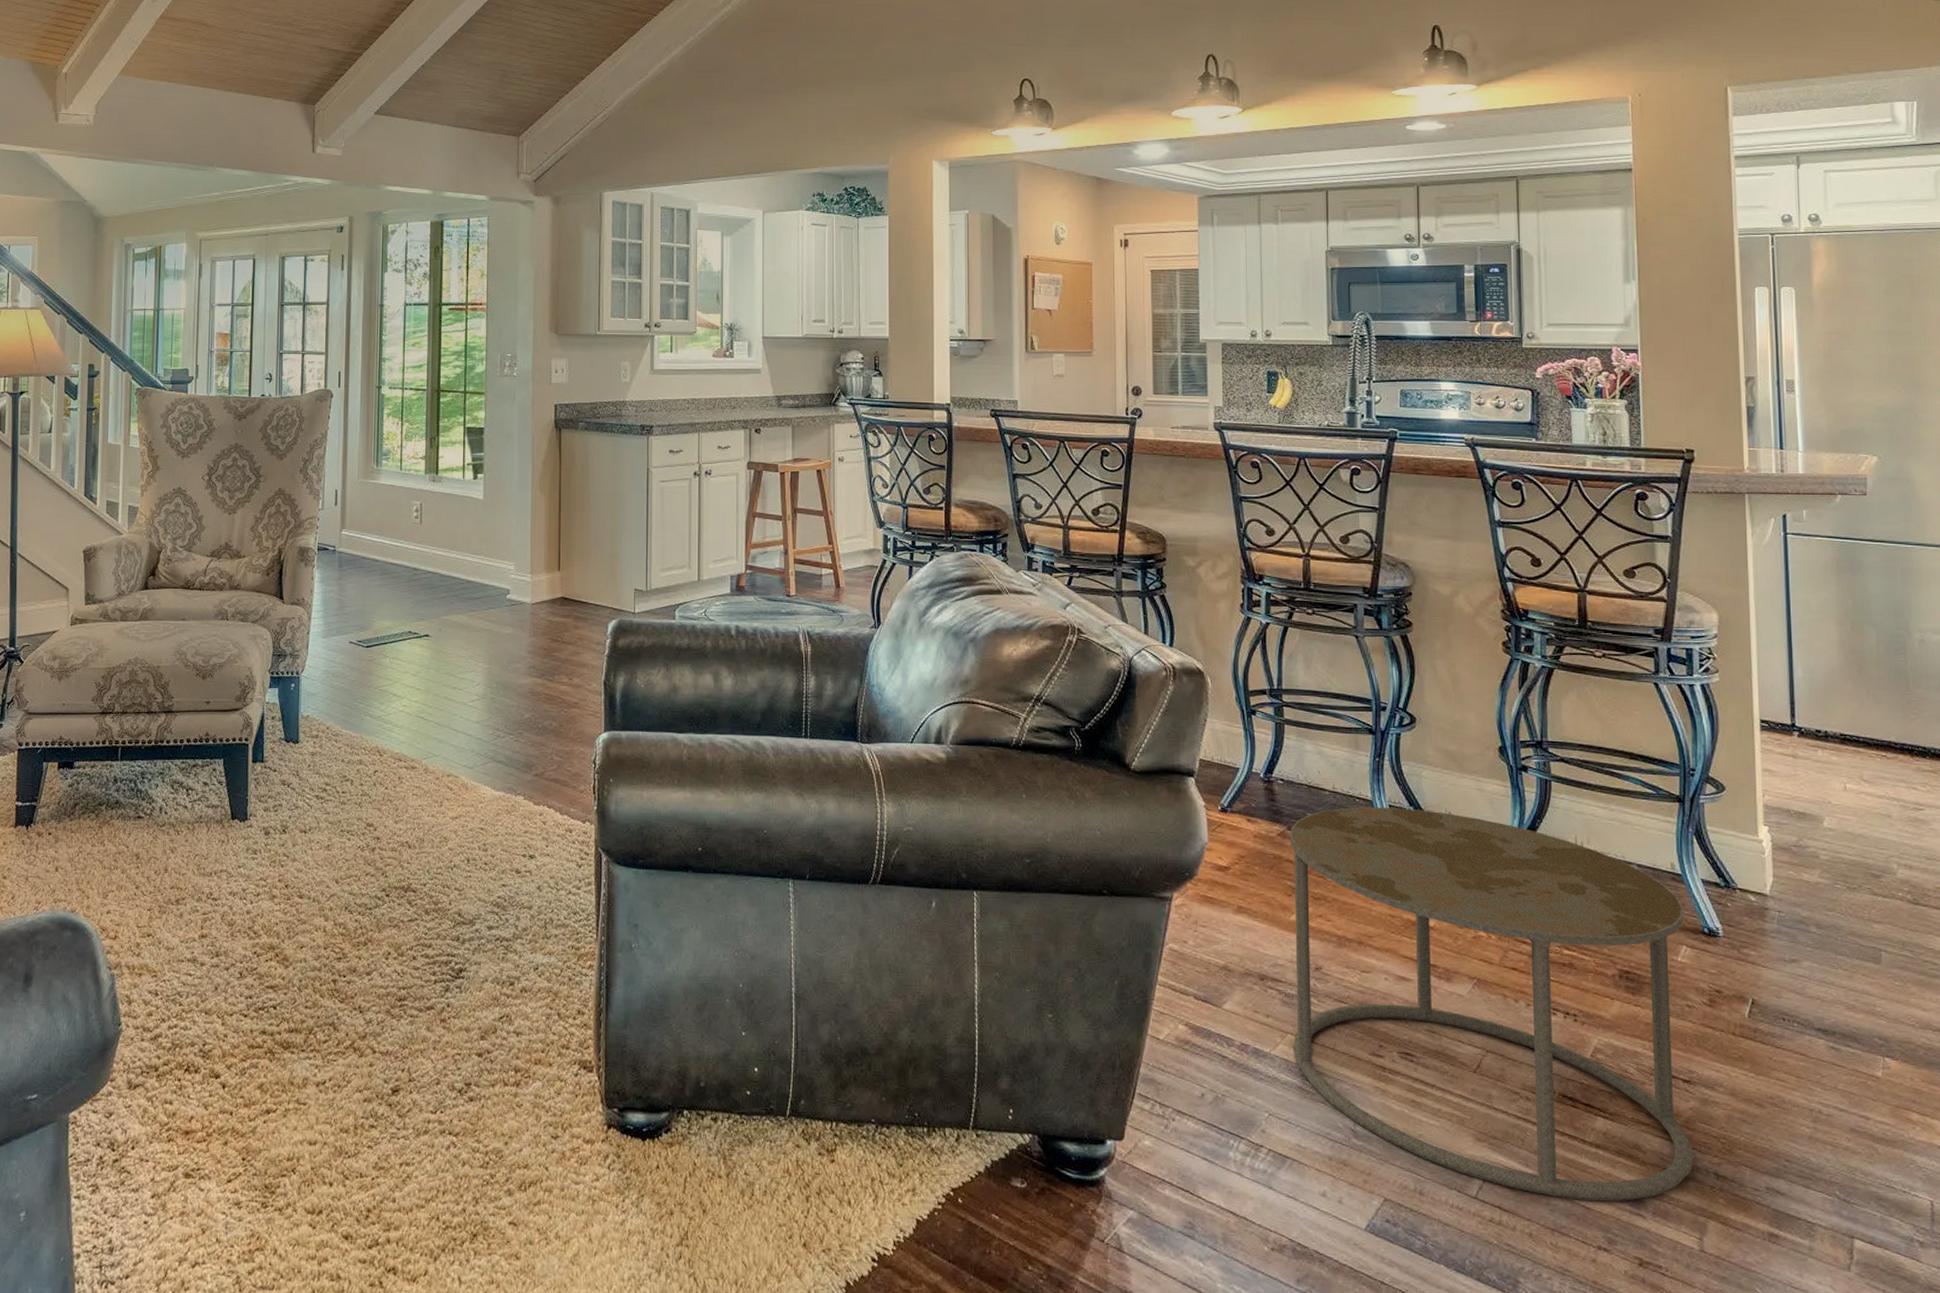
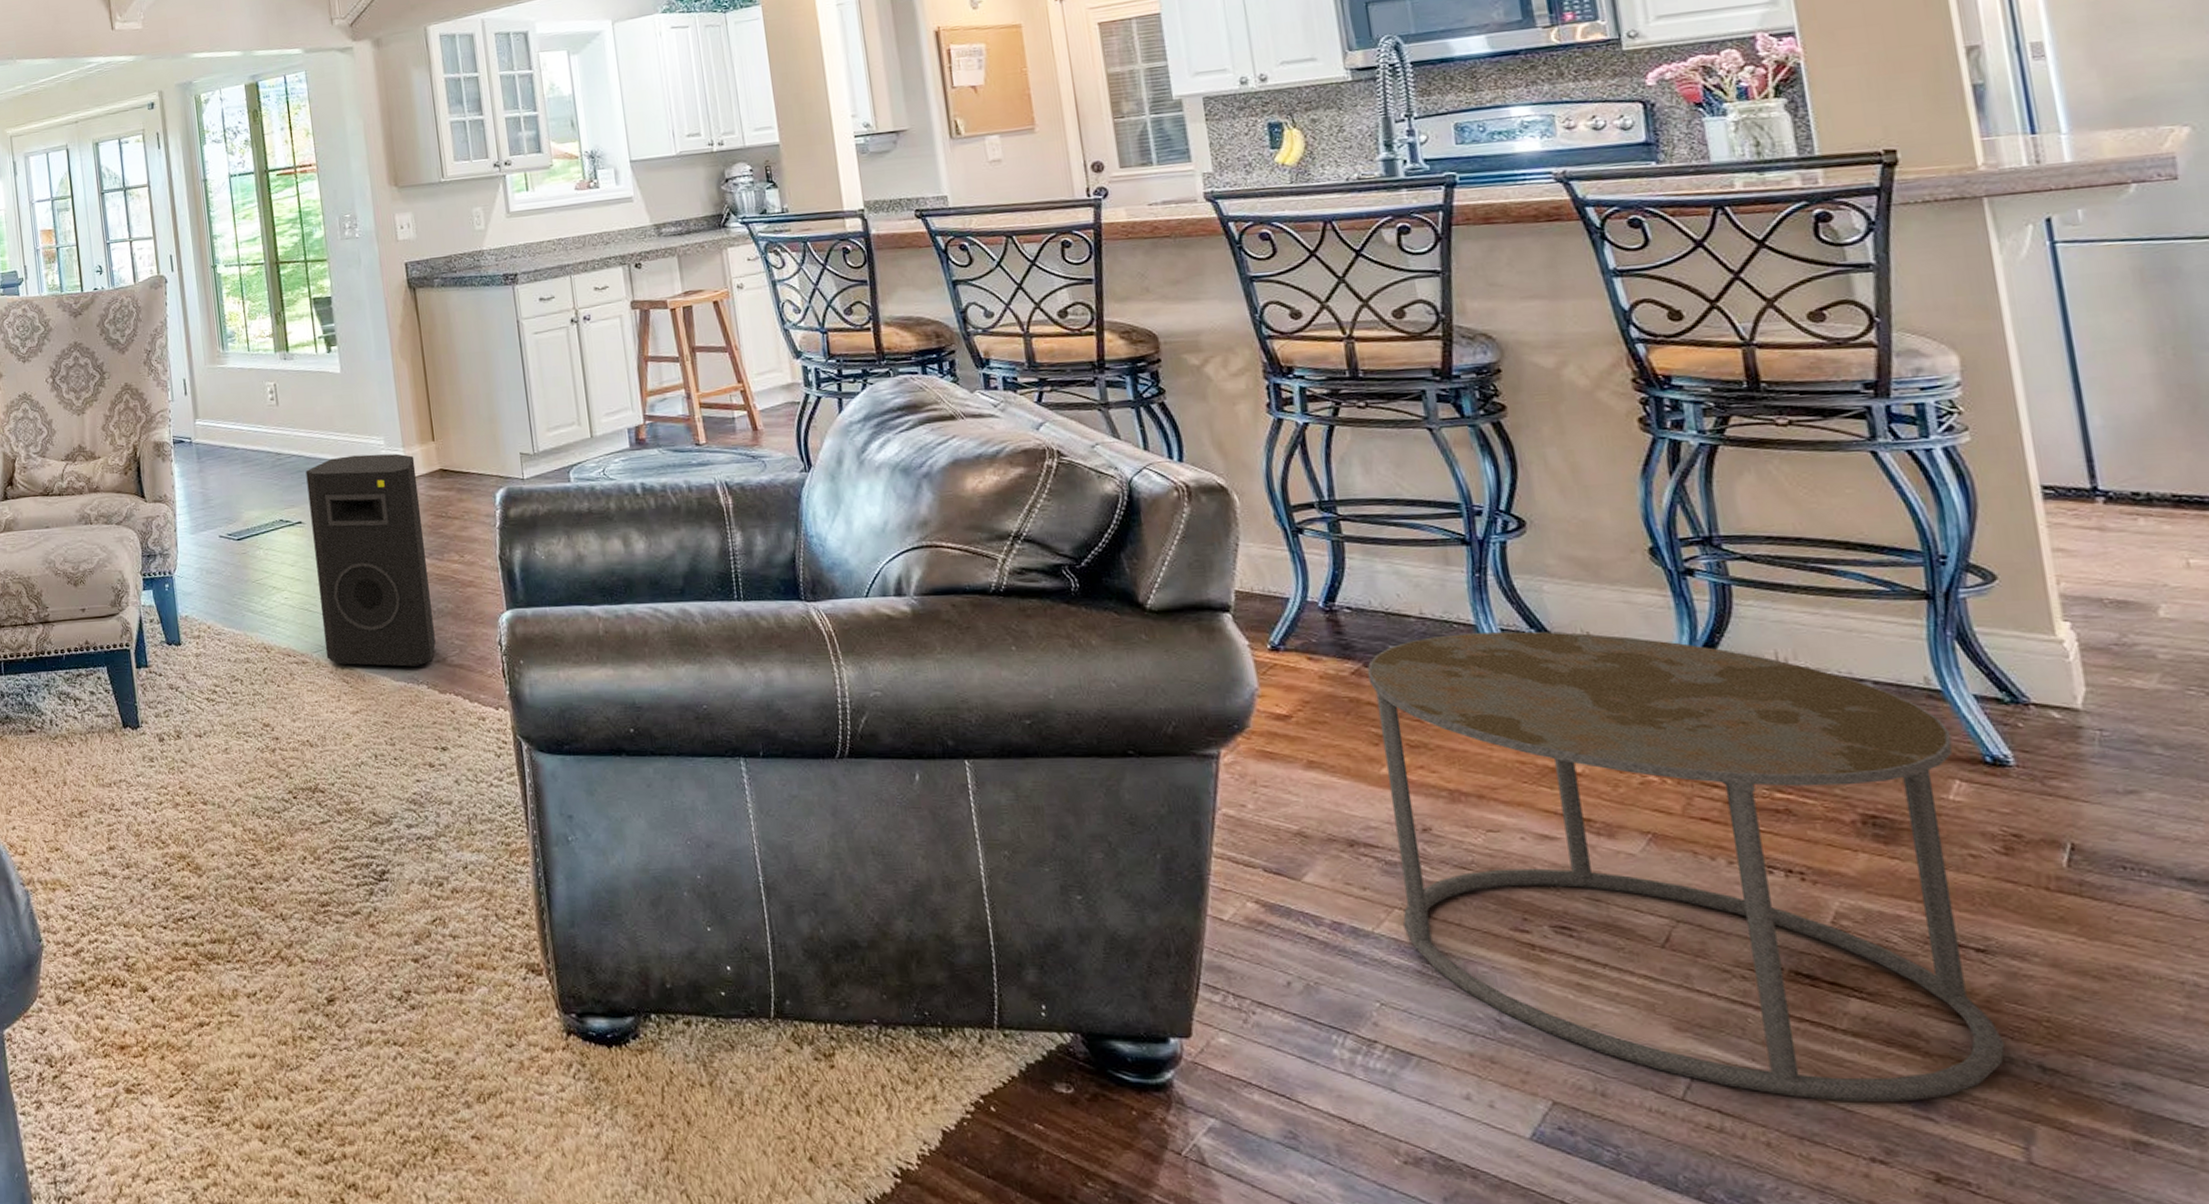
speaker: none [435,577,540,778] -> present [305,453,436,667]

